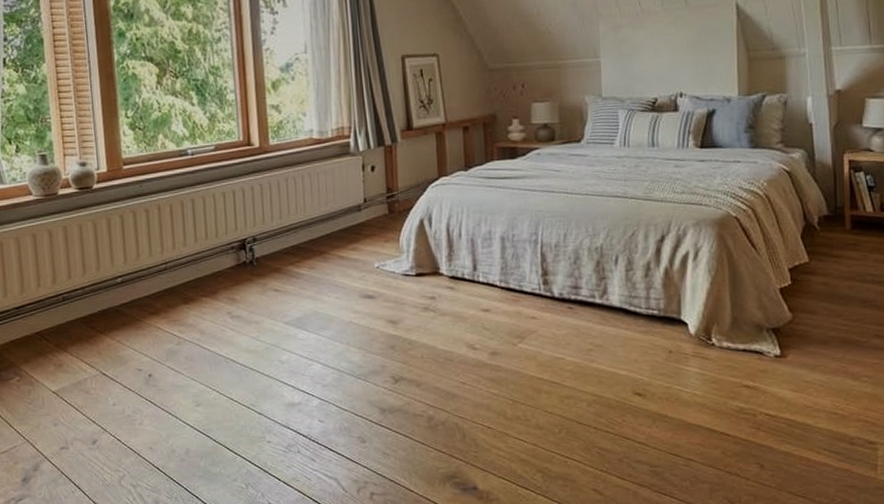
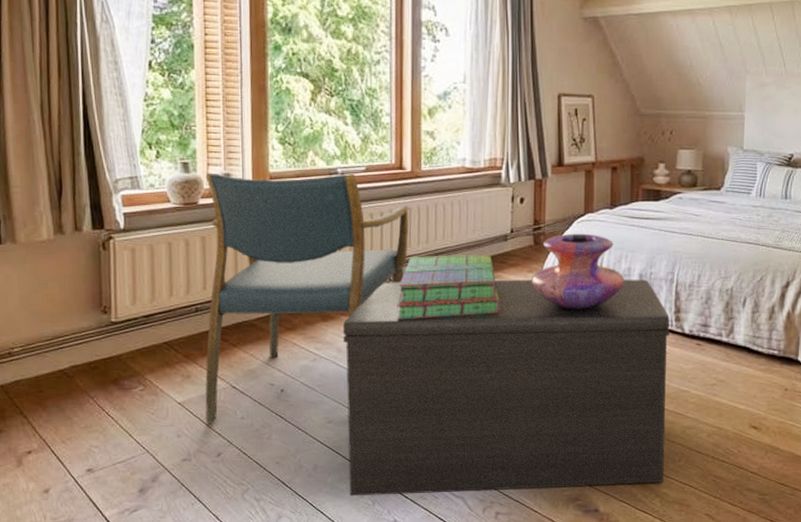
armchair: none [63,153,262,411] -> present [205,172,408,423]
bench: none [204,242,544,480] -> present [343,279,670,496]
stack of books: none [255,226,360,299] -> present [397,254,501,320]
decorative vase: none [388,198,486,278] -> present [530,233,625,310]

